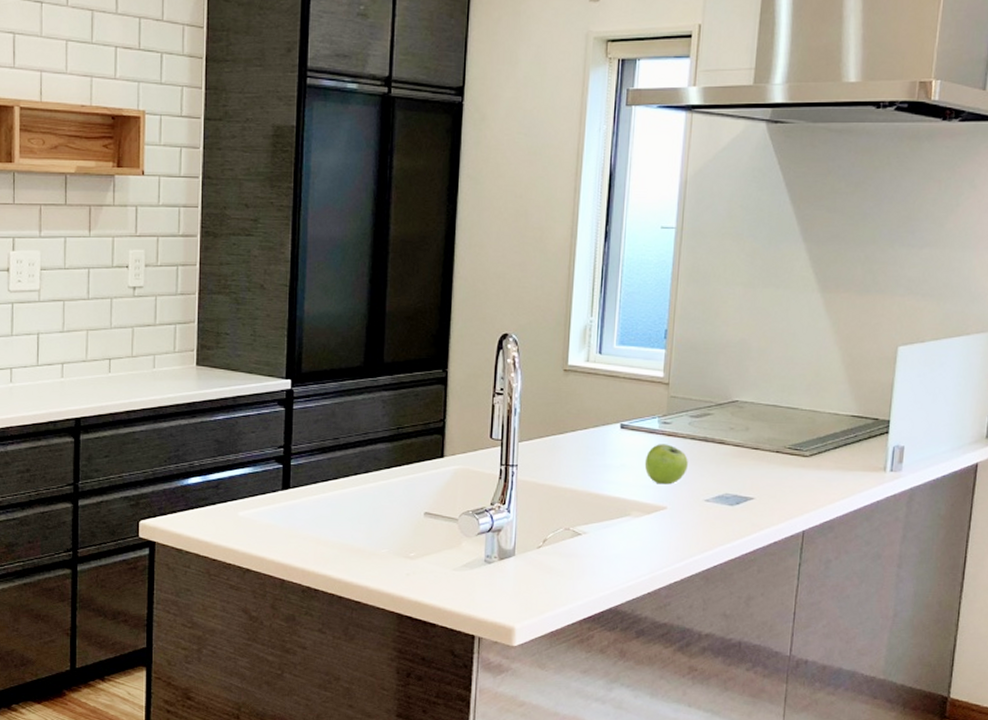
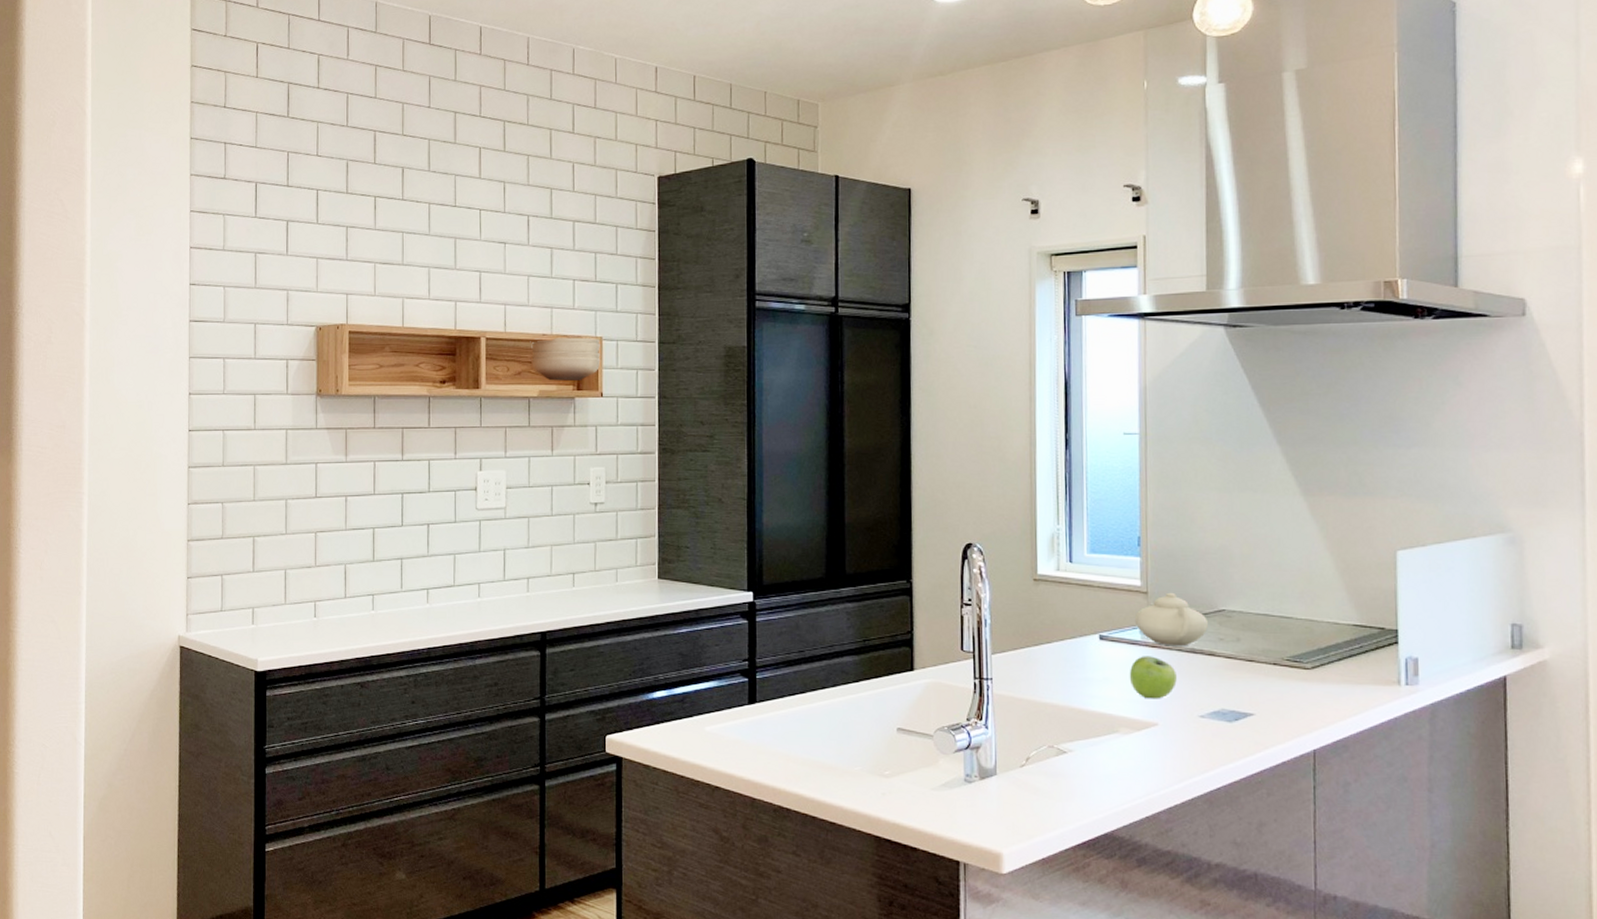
bowl: none [67,110,143,157] -> present [530,337,601,381]
teapot: none [654,383,721,435] -> present [1134,592,1208,647]

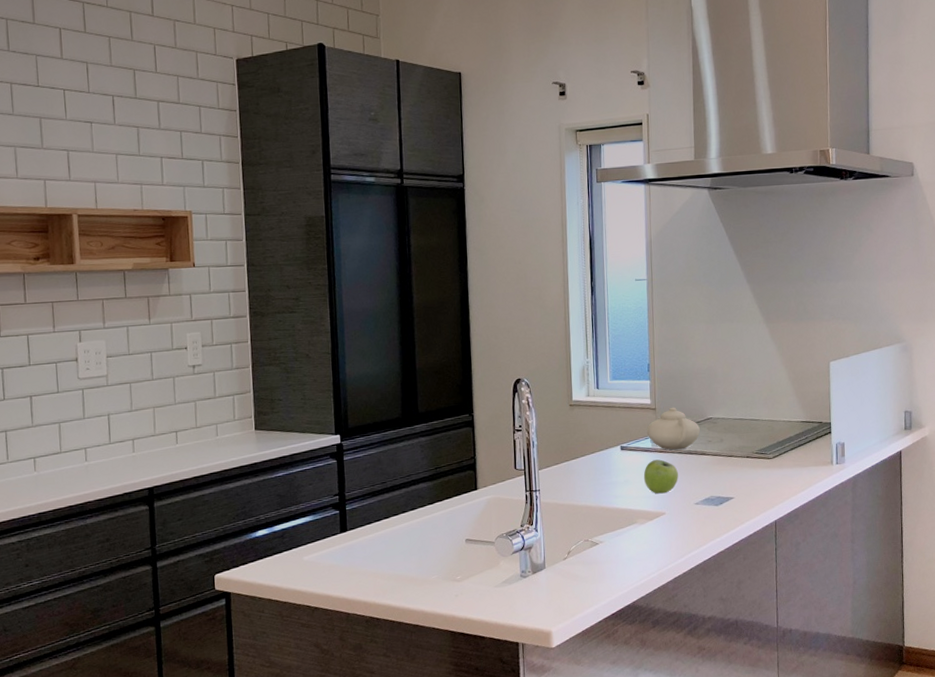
bowl: present [530,337,601,381] -> none [122,212,191,254]

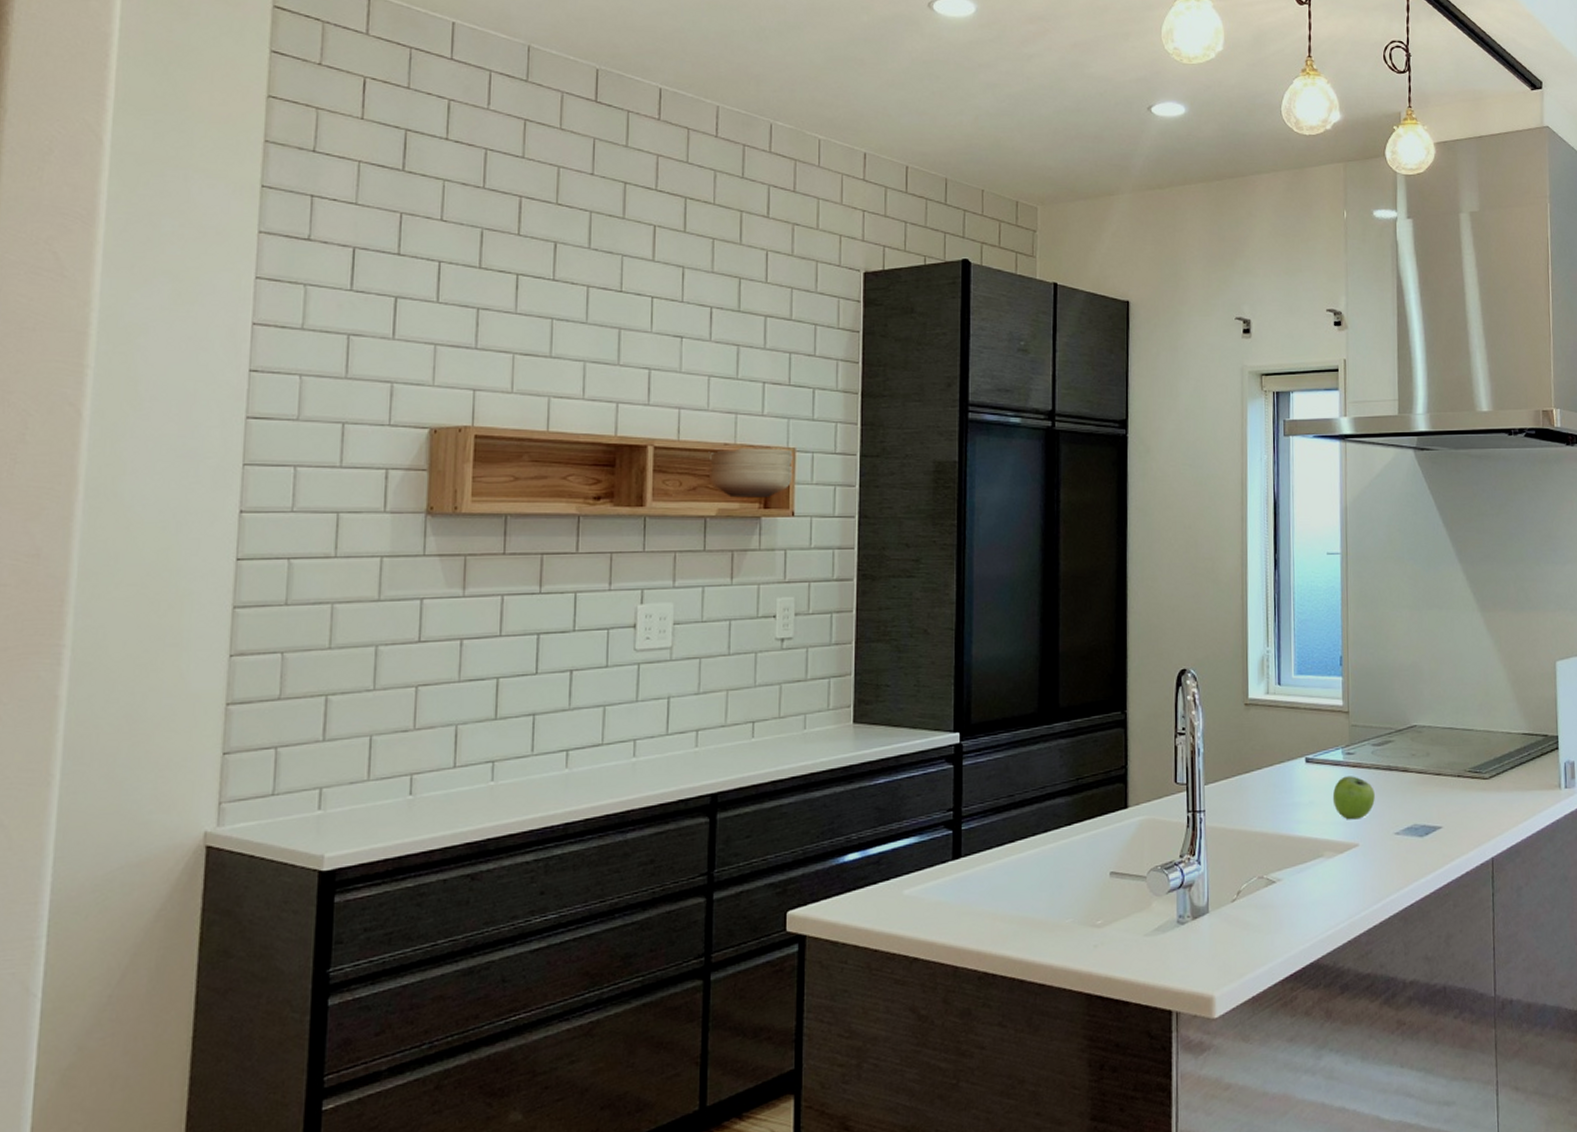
bowl: none [122,212,191,254] -> present [708,448,793,498]
teapot: present [646,407,700,450] -> none [1337,710,1402,765]

